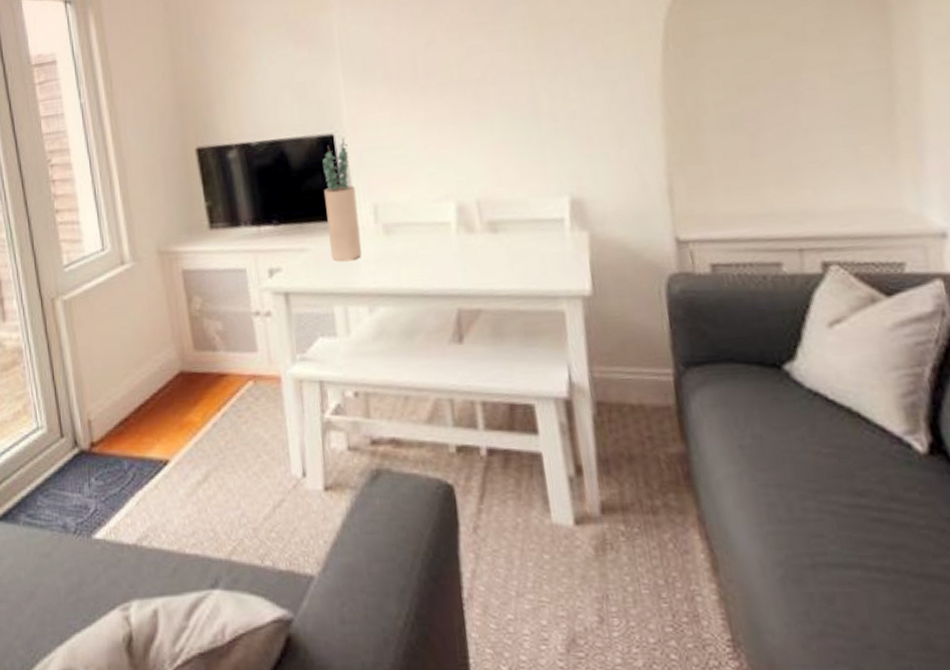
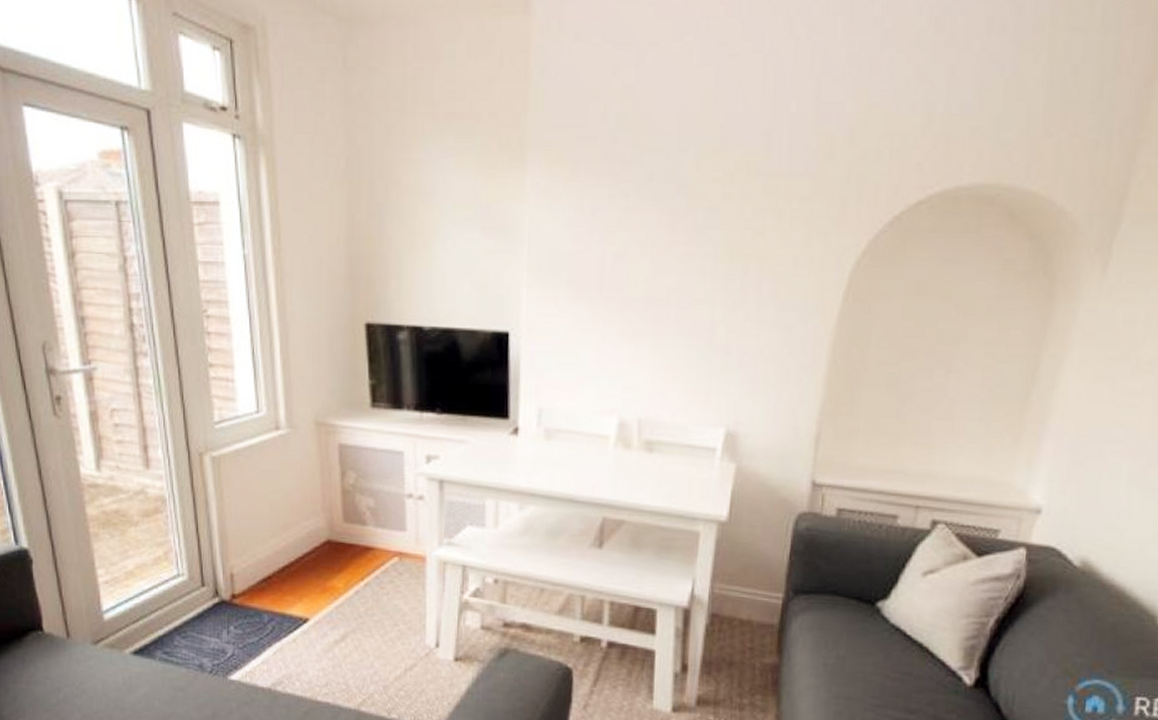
vase: present [322,137,362,262] -> none [490,336,523,459]

